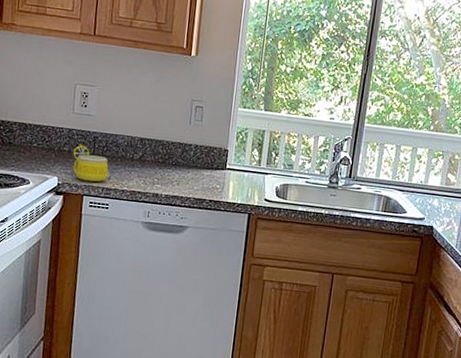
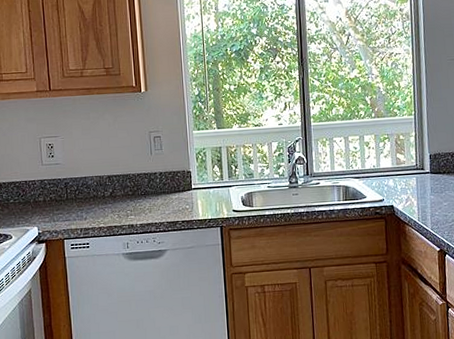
mug: present [73,143,109,182] -> none [48,191,84,226]

